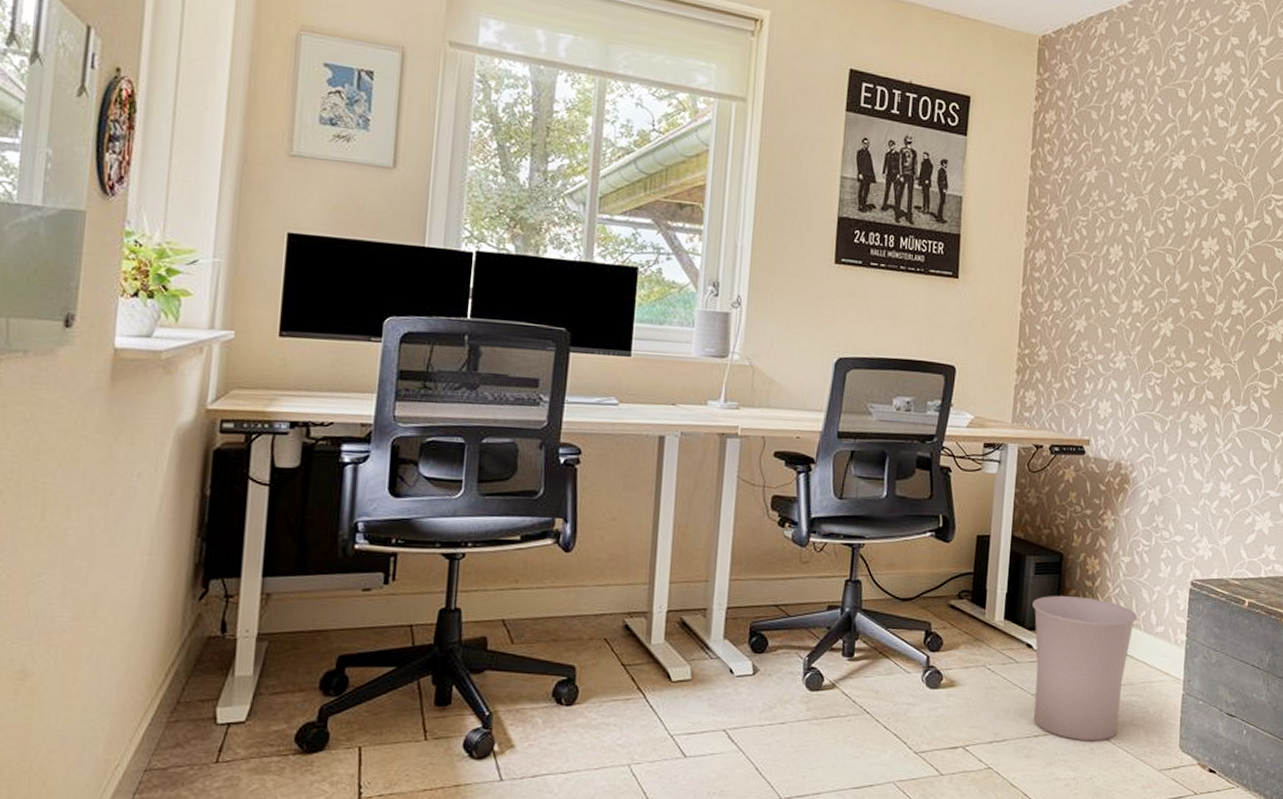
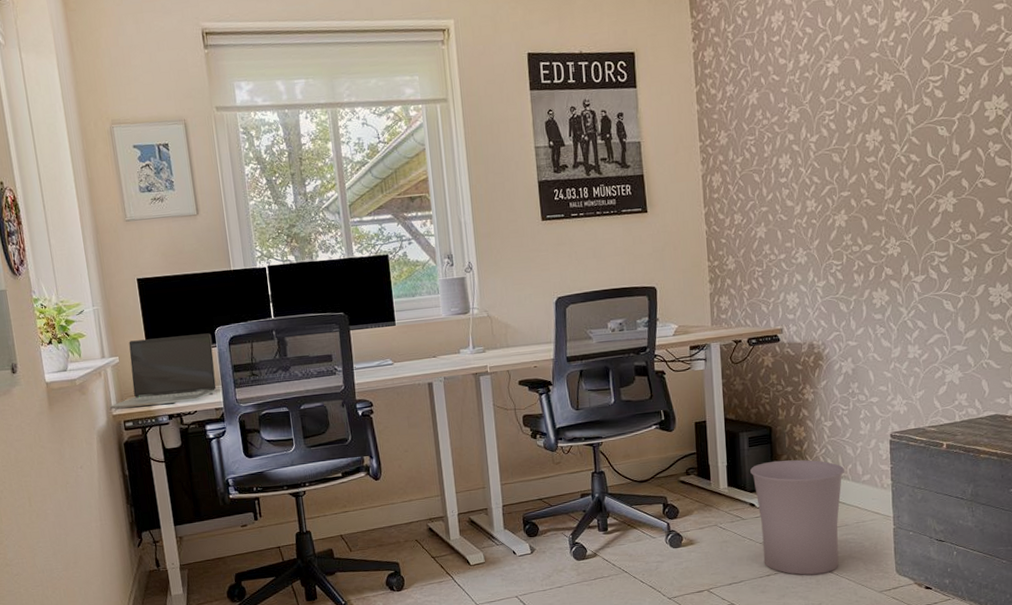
laptop: none [203,313,378,410] -> present [109,333,216,409]

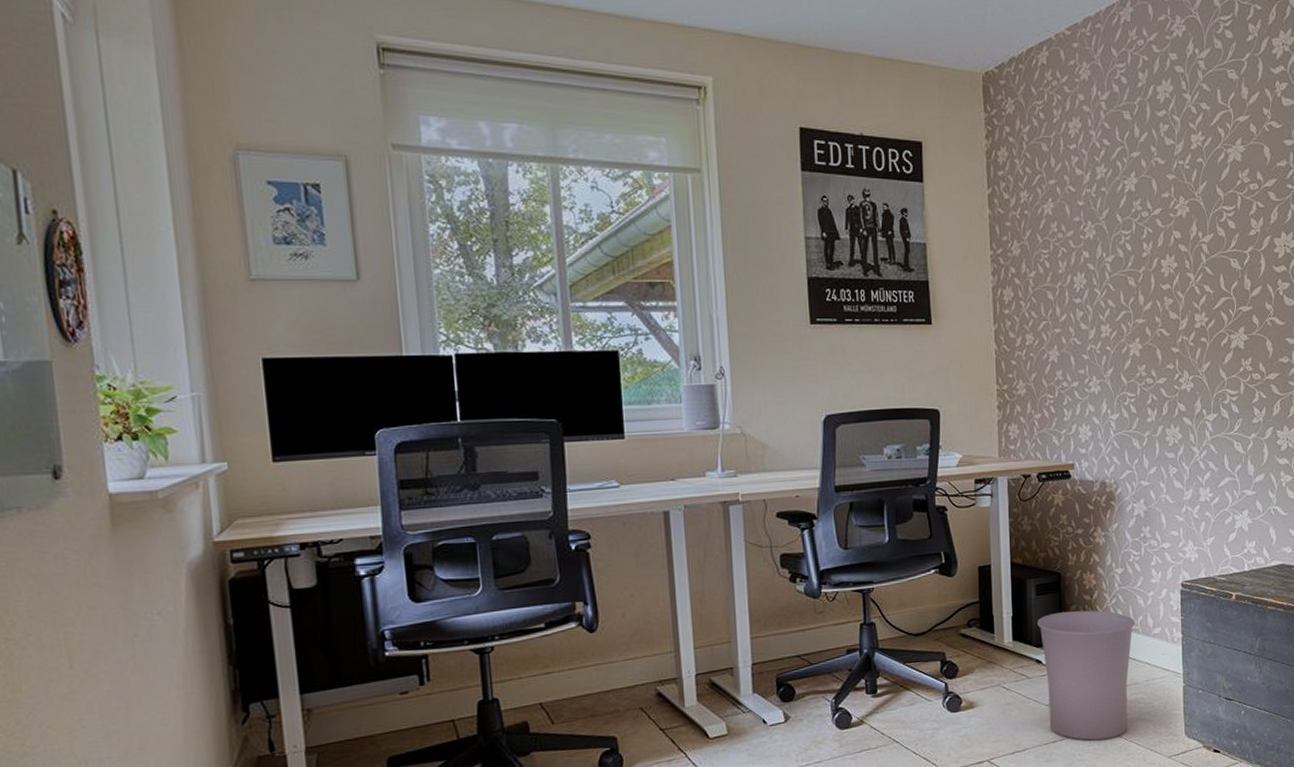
laptop: present [109,333,216,409] -> none [208,436,373,533]

